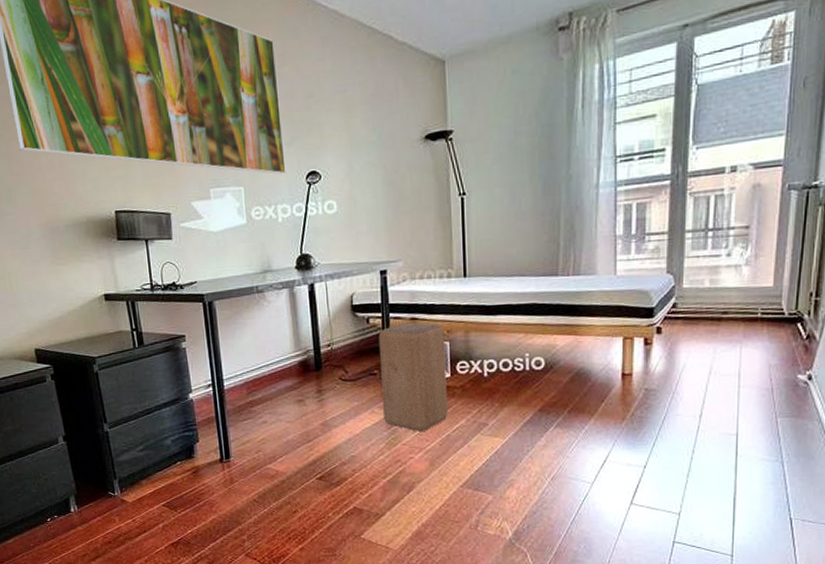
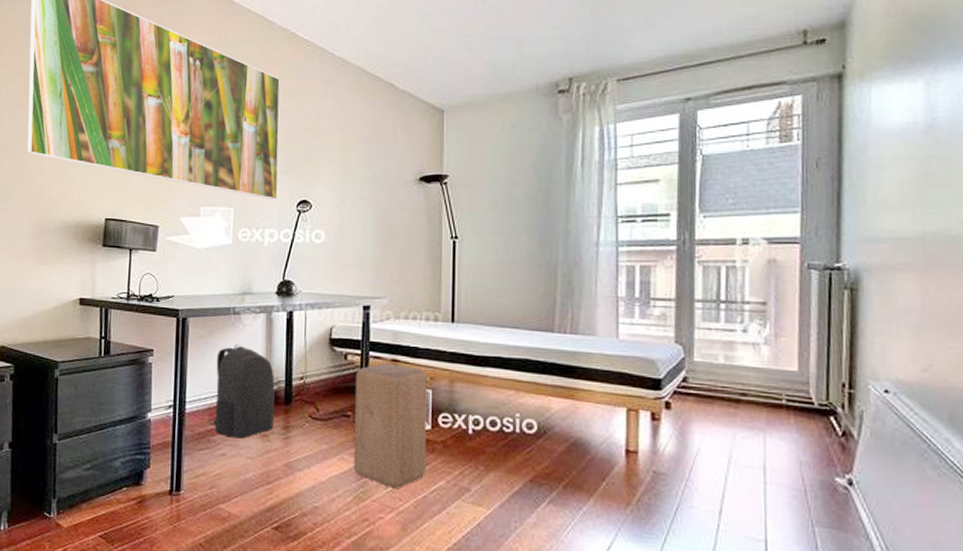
backpack: none [246,320,308,406] -> present [210,343,275,439]

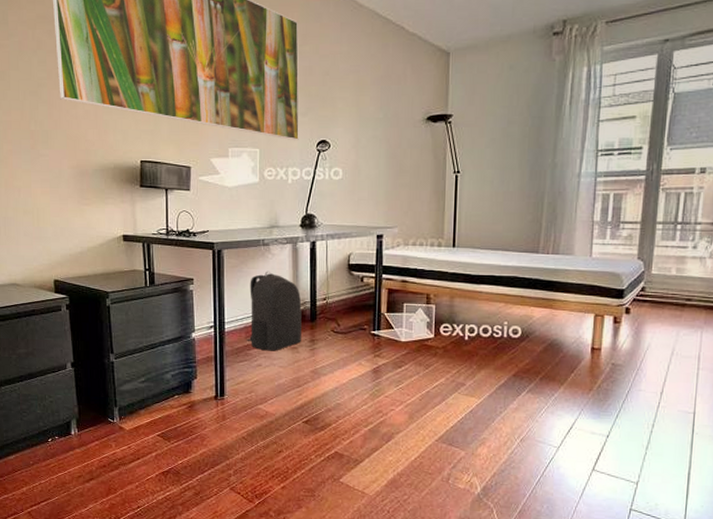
stool: present [354,363,428,489] -> none [370,283,432,387]

